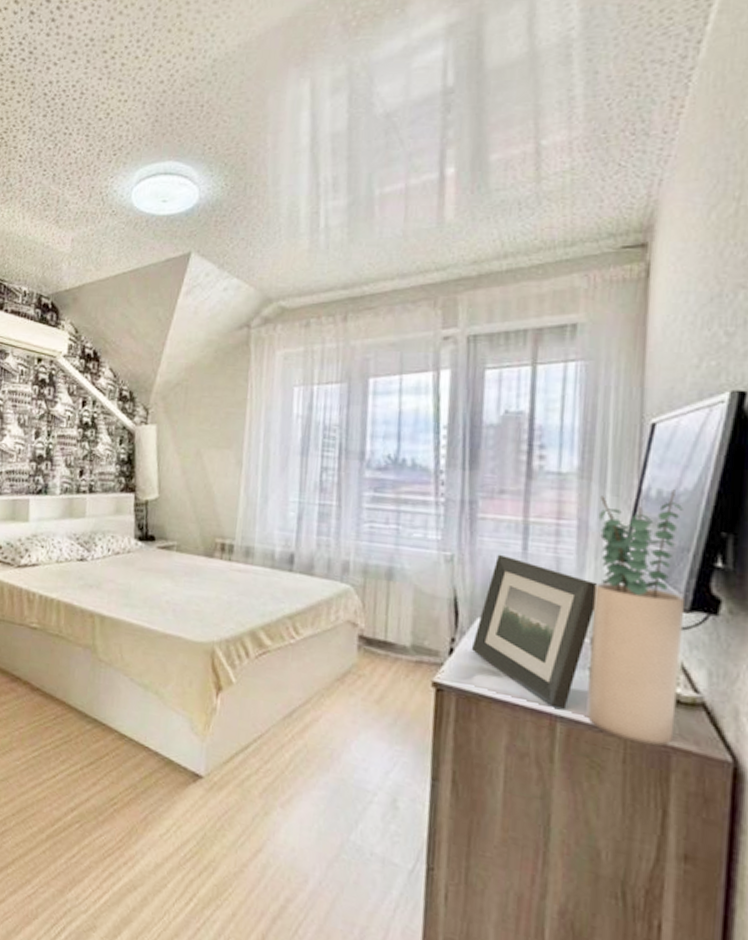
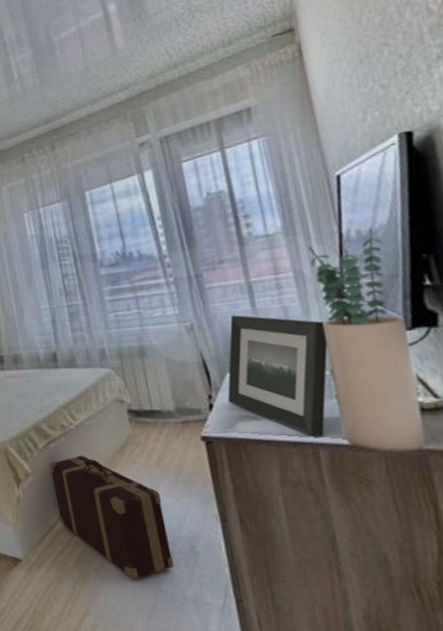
suitcase: none [255,674,372,824] -> present [49,455,175,579]

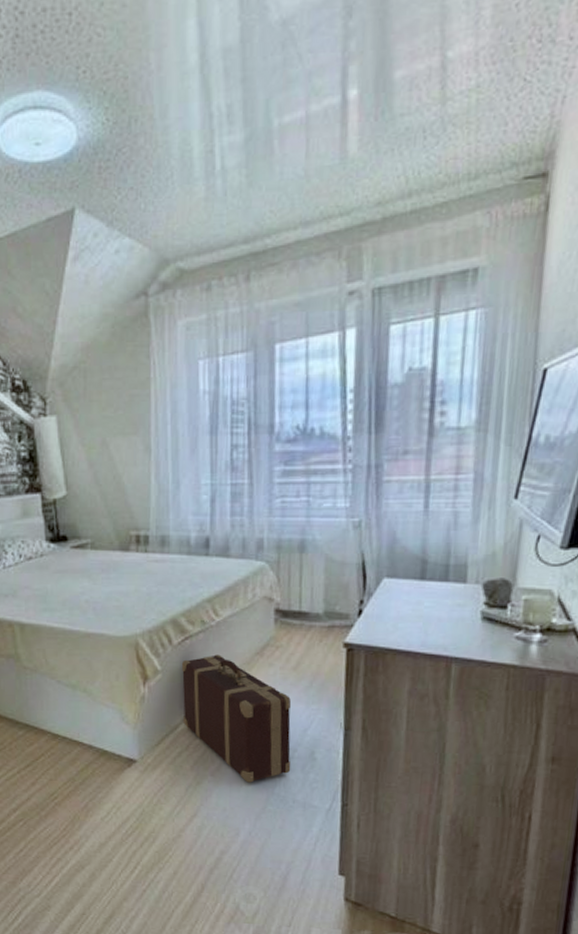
picture frame: present [227,314,328,437] -> none [378,514,491,651]
vase: present [307,227,427,453] -> none [477,434,567,672]

